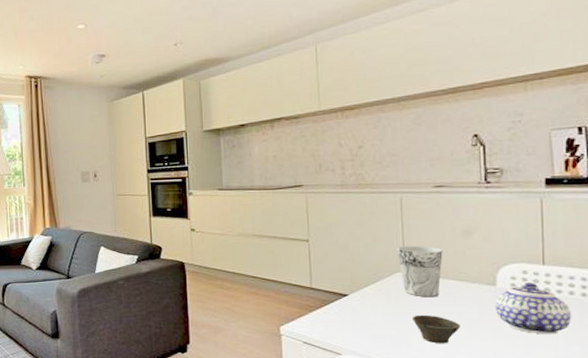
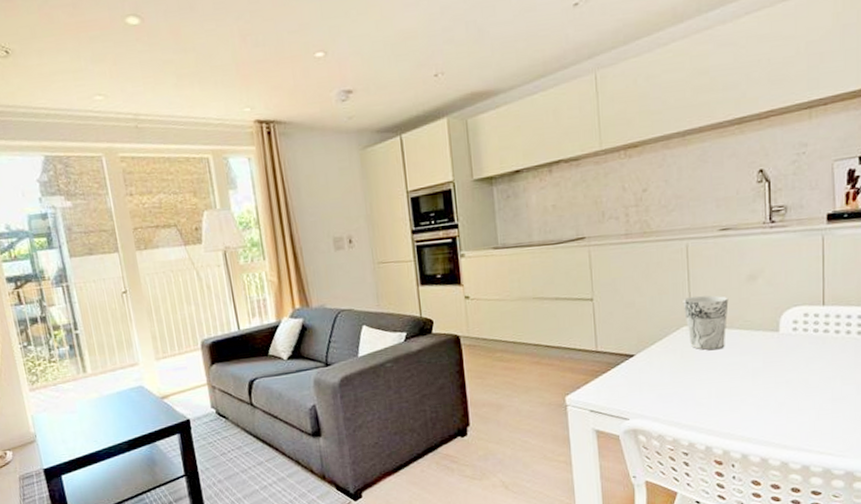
cup: present [411,314,460,344] -> none [698,368,745,398]
teapot: present [495,283,571,335] -> none [778,325,847,377]

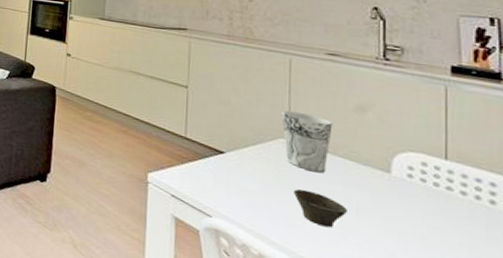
cup: none [698,368,745,398] -> present [292,188,347,228]

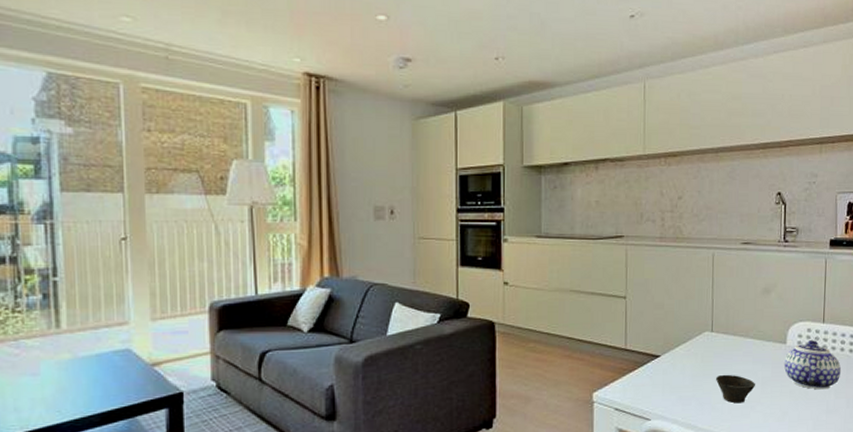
cup: present [281,110,333,173] -> none [706,303,746,357]
teapot: none [389,176,476,242] -> present [784,340,841,390]

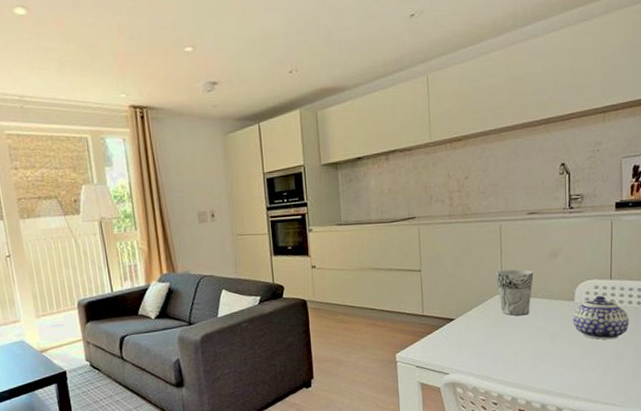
cup: none [706,303,746,357] -> present [496,269,534,316]
cup: present [715,374,755,404] -> none [507,331,545,356]

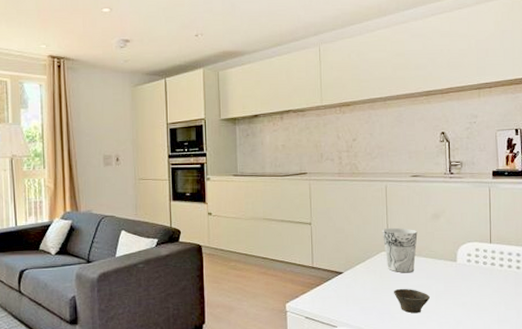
cup: none [507,331,545,356] -> present [393,288,430,314]
teapot: present [573,296,629,340] -> none [456,258,509,302]

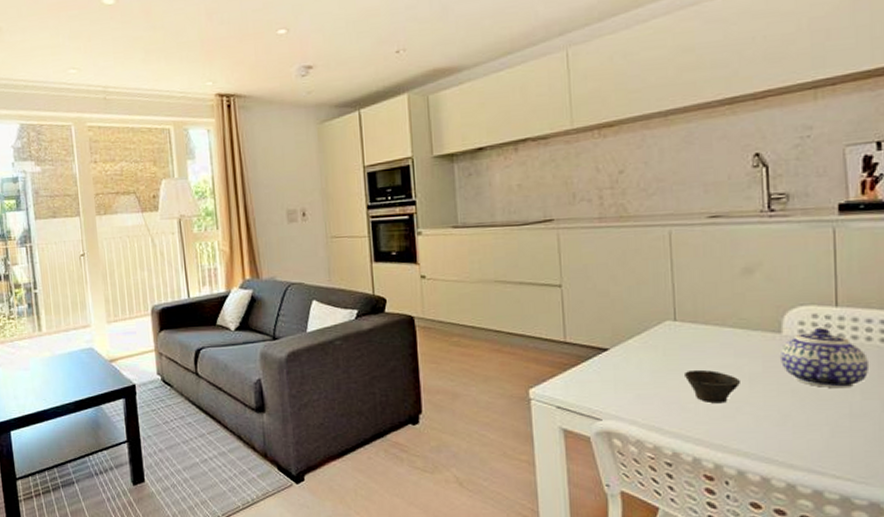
cup: present [382,227,418,273] -> none [665,288,720,349]
teapot: none [456,258,509,302] -> present [781,328,868,389]

